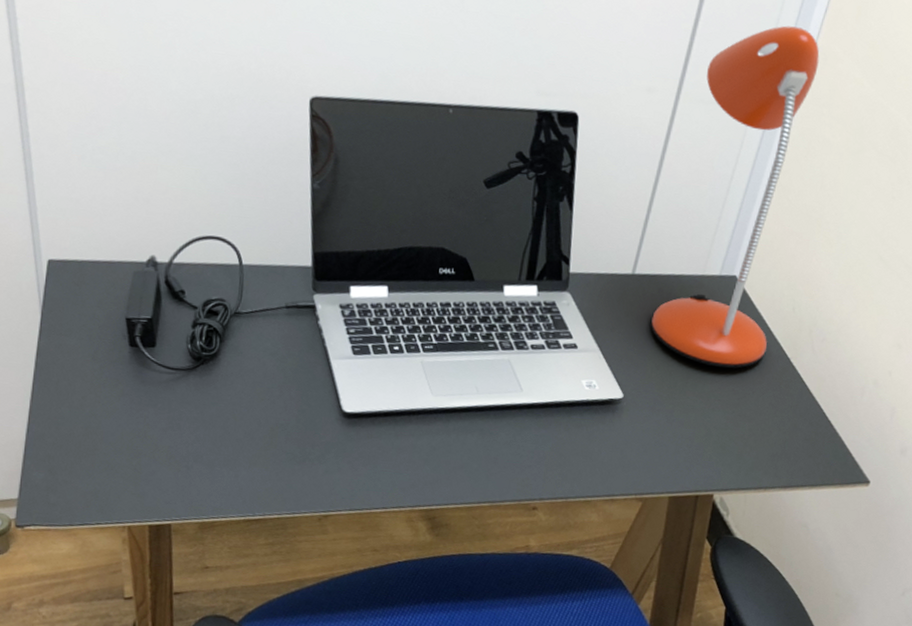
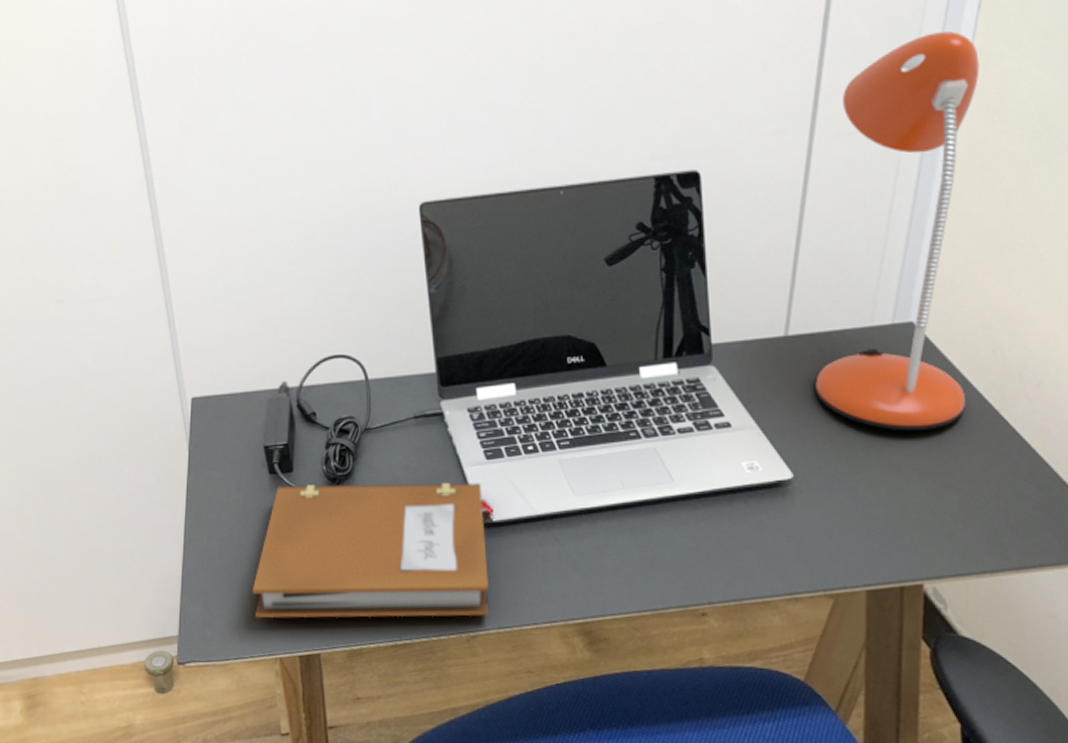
notebook: none [102,358,356,498] -> present [252,482,494,619]

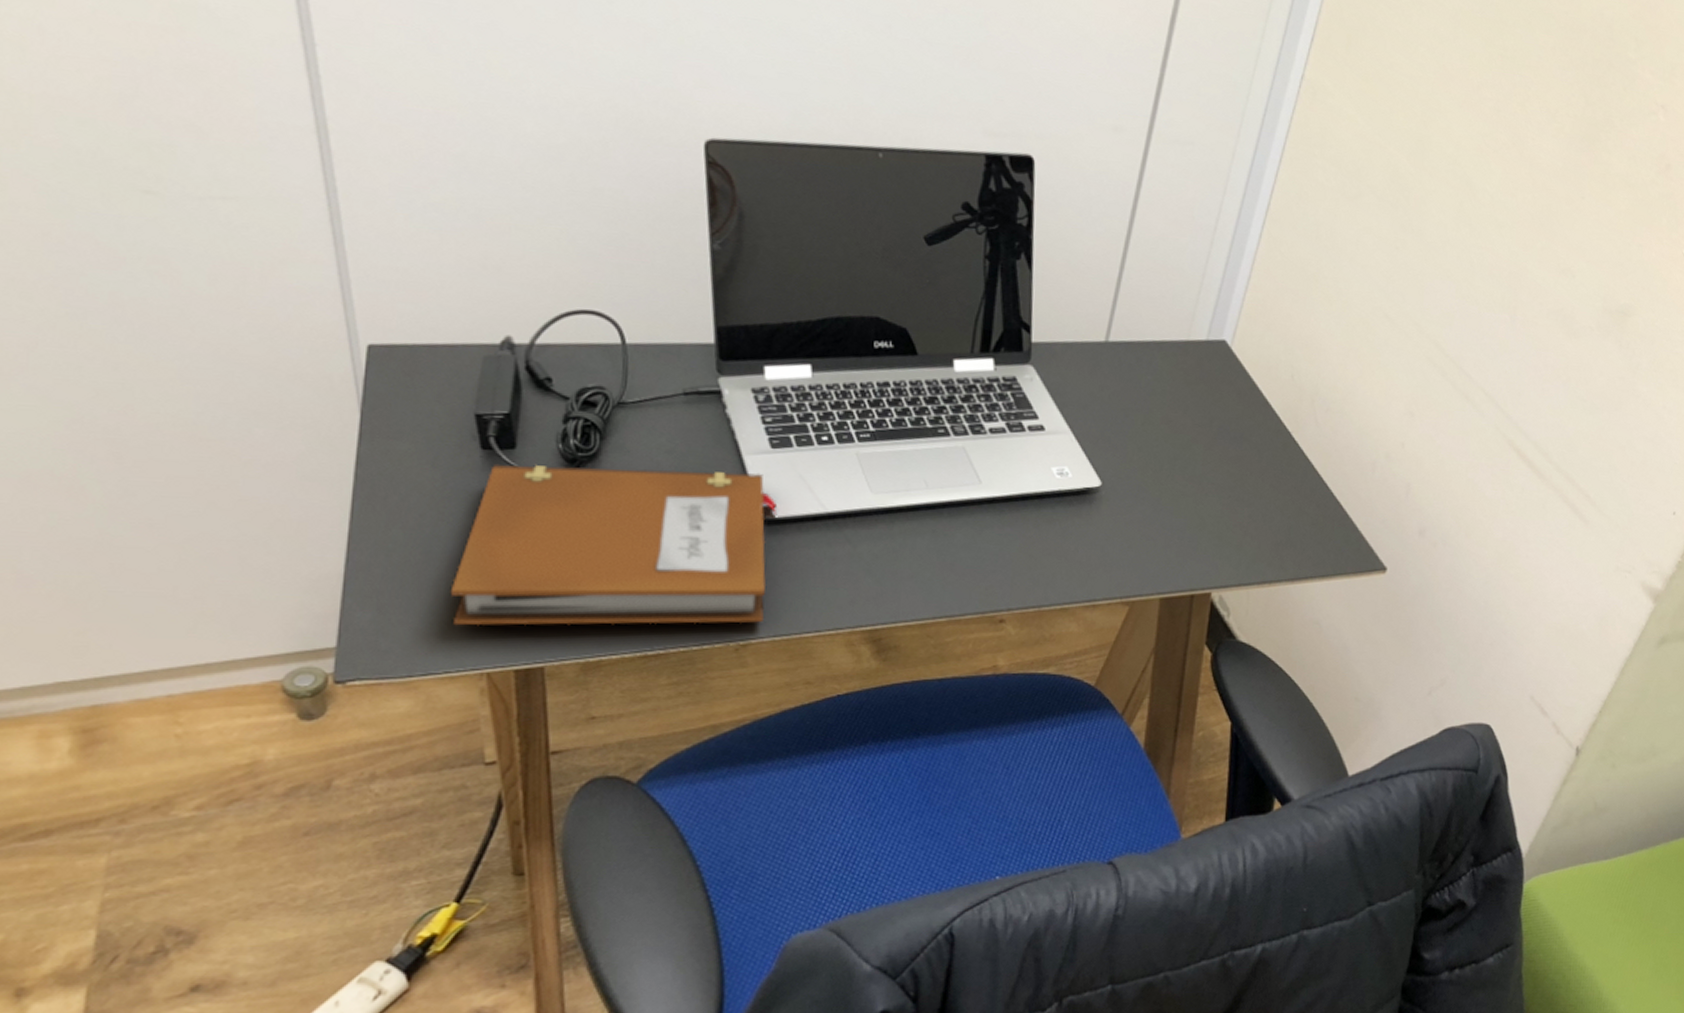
desk lamp: present [814,31,980,431] -> none [1129,56,1308,447]

